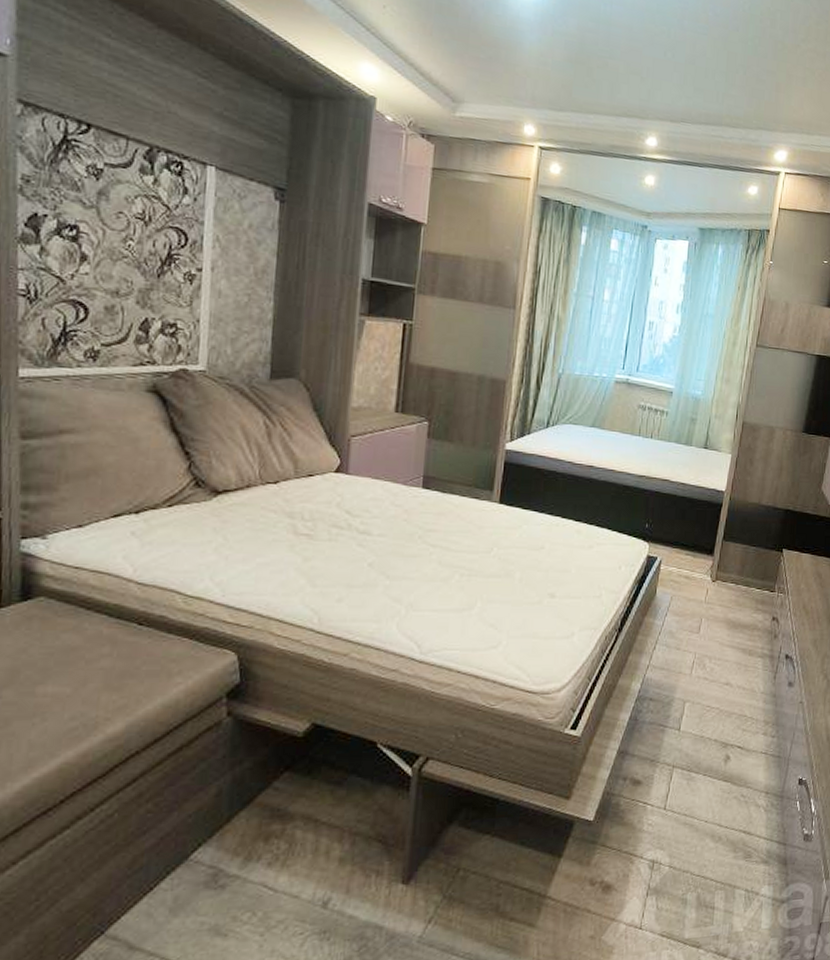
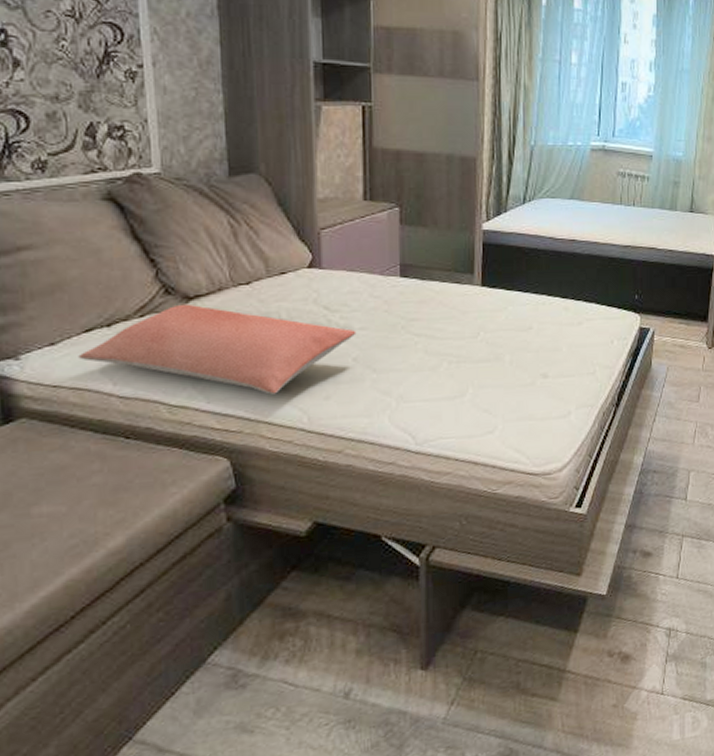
pillow: none [104,497,375,593] -> present [78,304,357,395]

